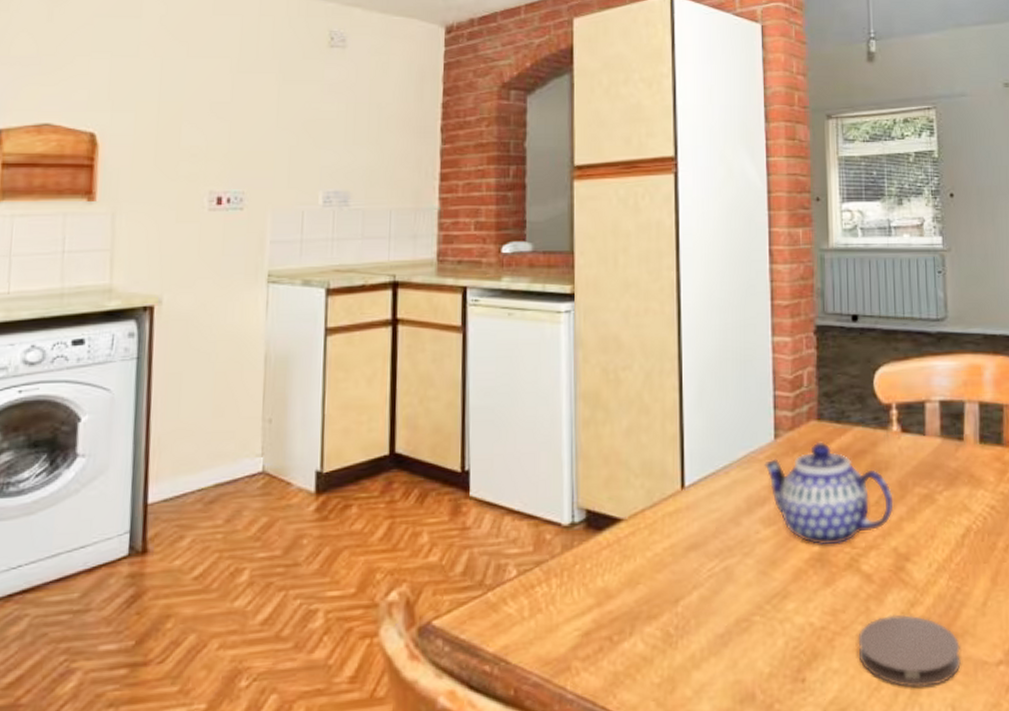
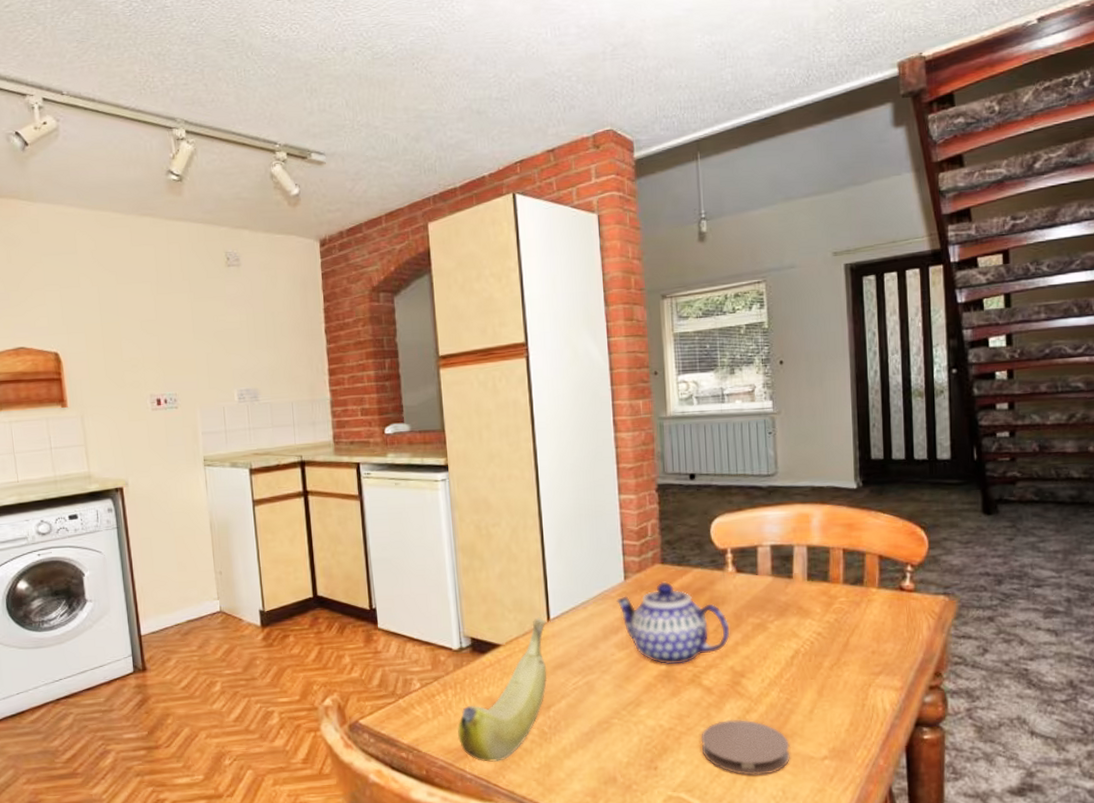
banana: none [559,484,680,676] -> present [457,617,548,762]

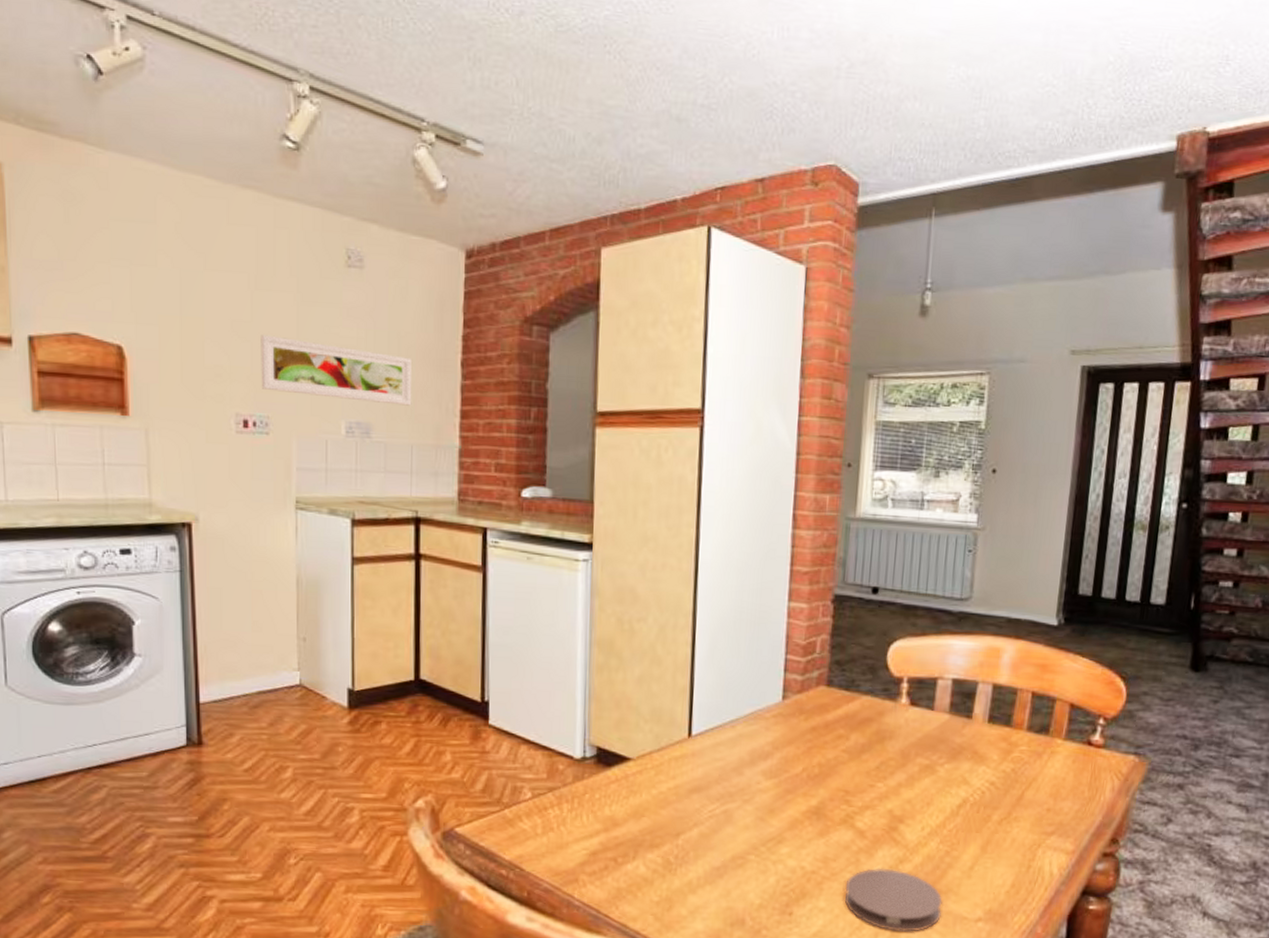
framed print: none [164,328,289,373] -> present [261,334,412,406]
banana: present [457,617,548,762] -> none [568,732,687,890]
teapot: present [616,581,730,665] -> none [770,706,895,802]

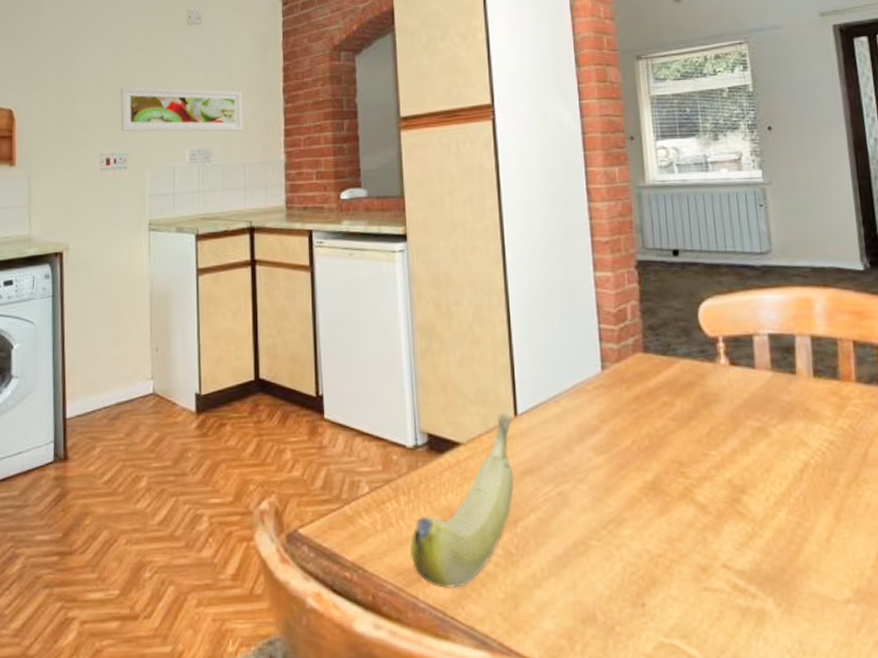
banana: none [568,732,687,890] -> present [409,412,514,588]
coaster: present [845,868,942,932] -> none [696,546,806,620]

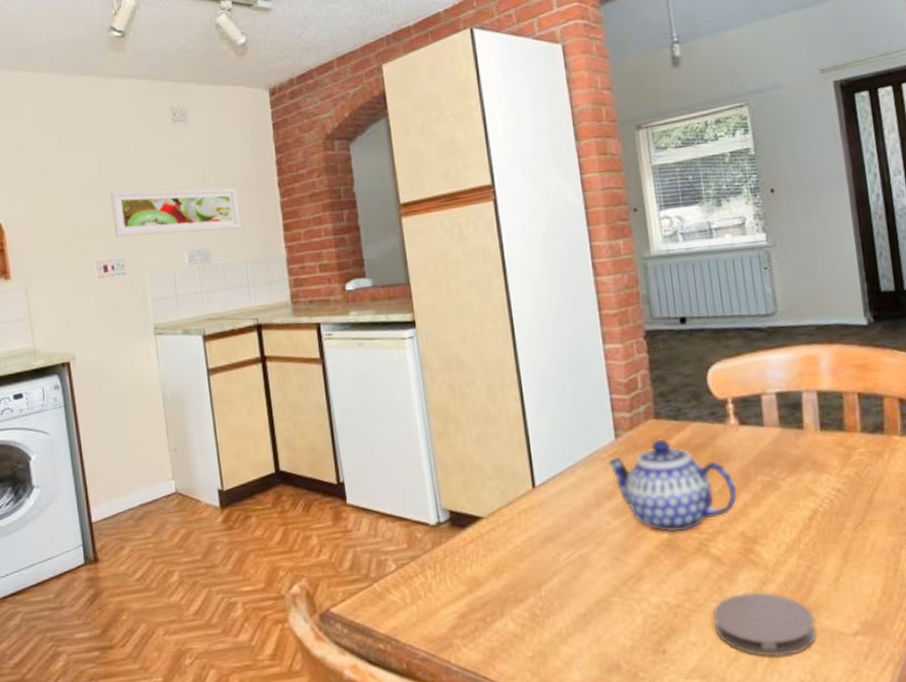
banana: present [409,412,514,588] -> none [439,484,536,652]
teapot: none [593,373,726,475] -> present [608,438,738,533]
coaster: none [696,546,806,620] -> present [712,592,817,657]

